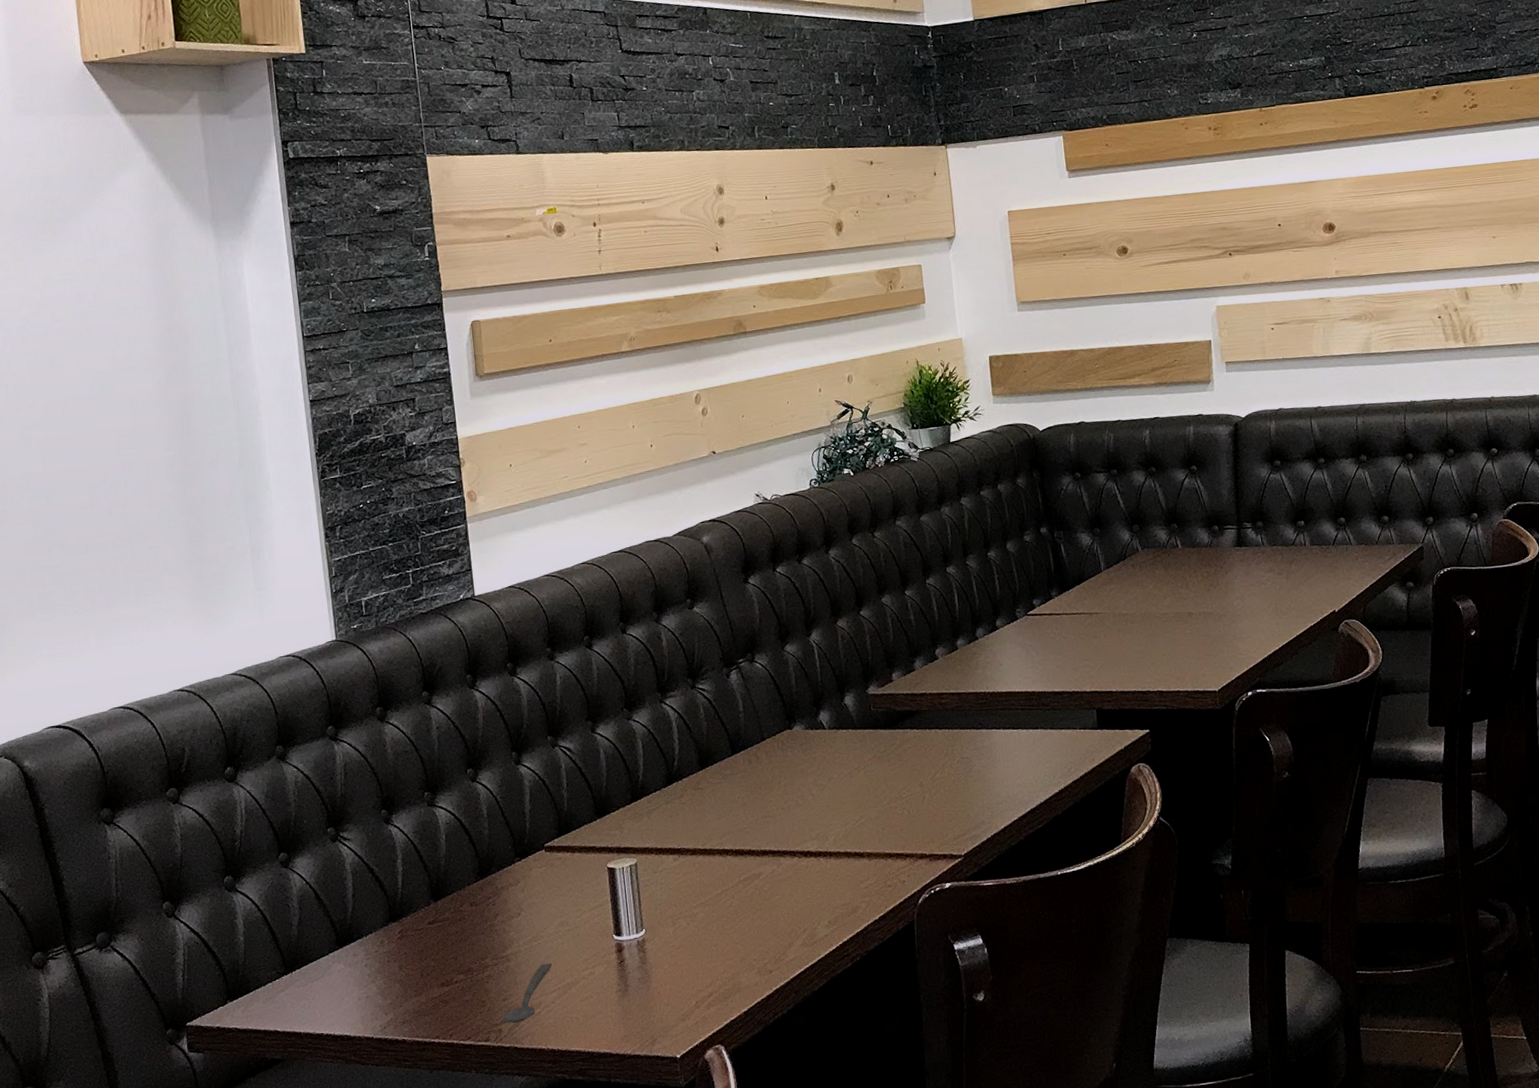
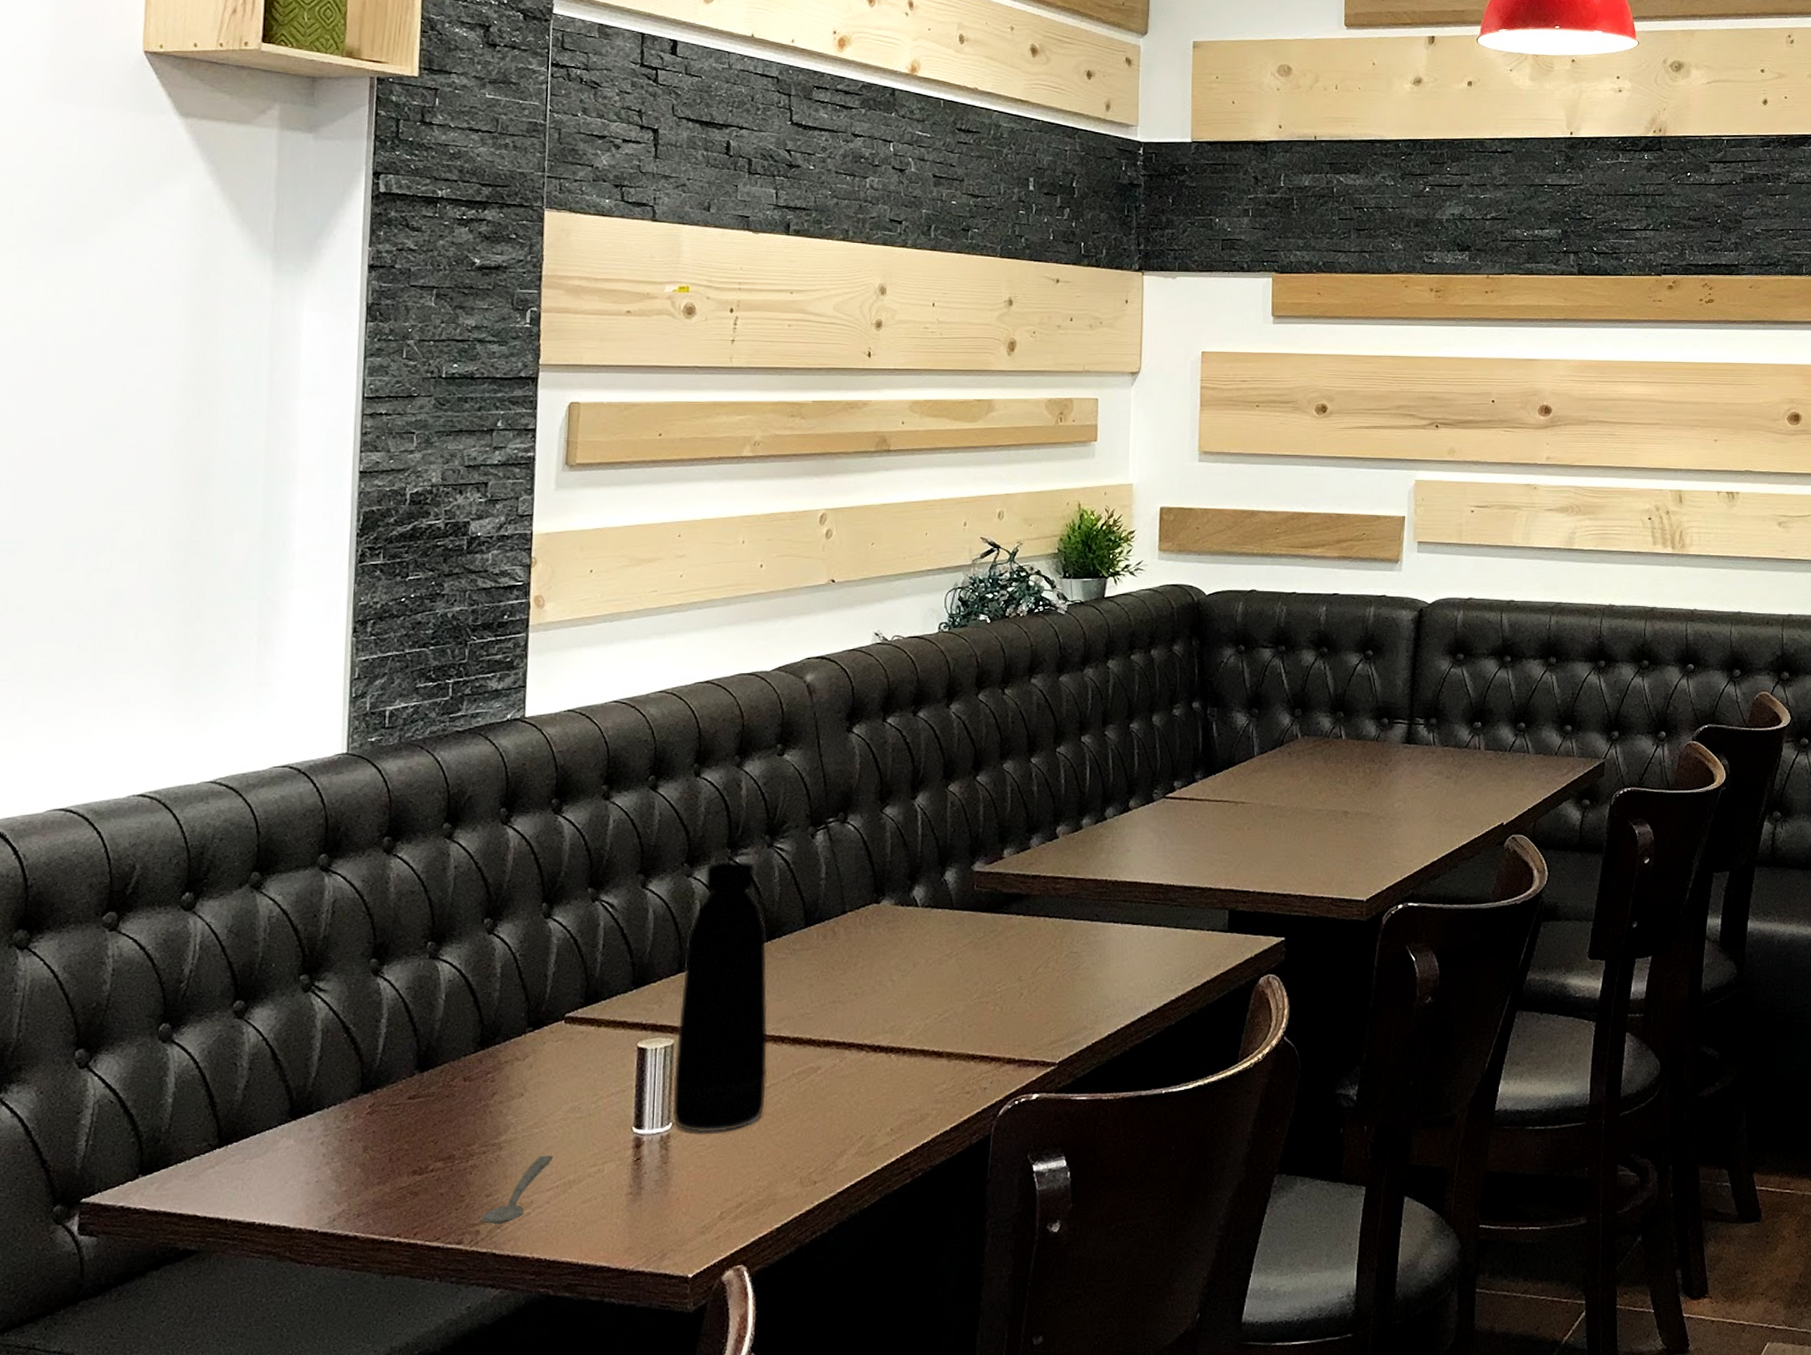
bottle: none [635,702,719,936] -> present [672,861,768,1133]

